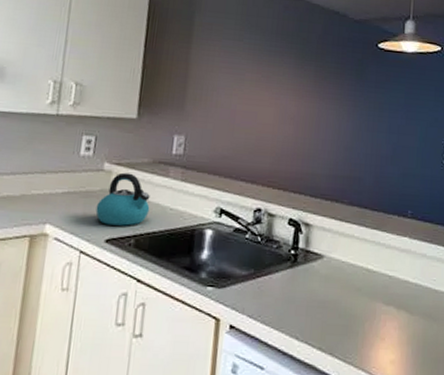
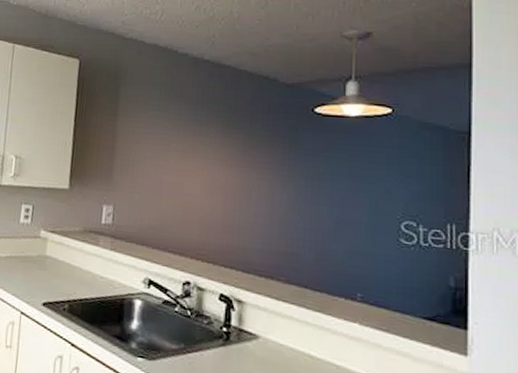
kettle: present [95,172,150,226] -> none [34,240,82,291]

